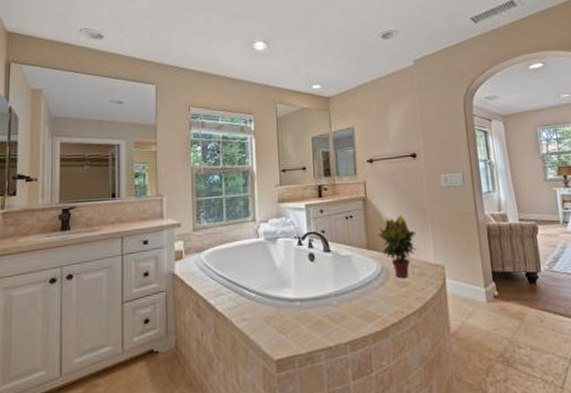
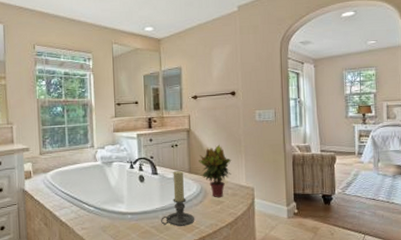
candle holder: none [335,247,377,315] -> present [161,171,195,226]

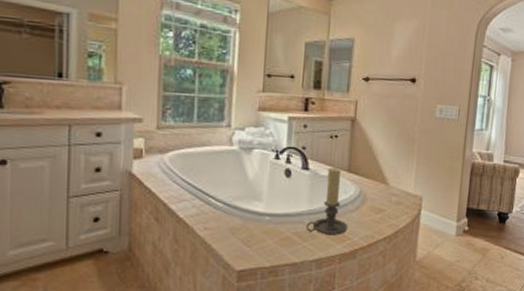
potted plant: present [199,144,232,197] -> none [361,140,401,204]

